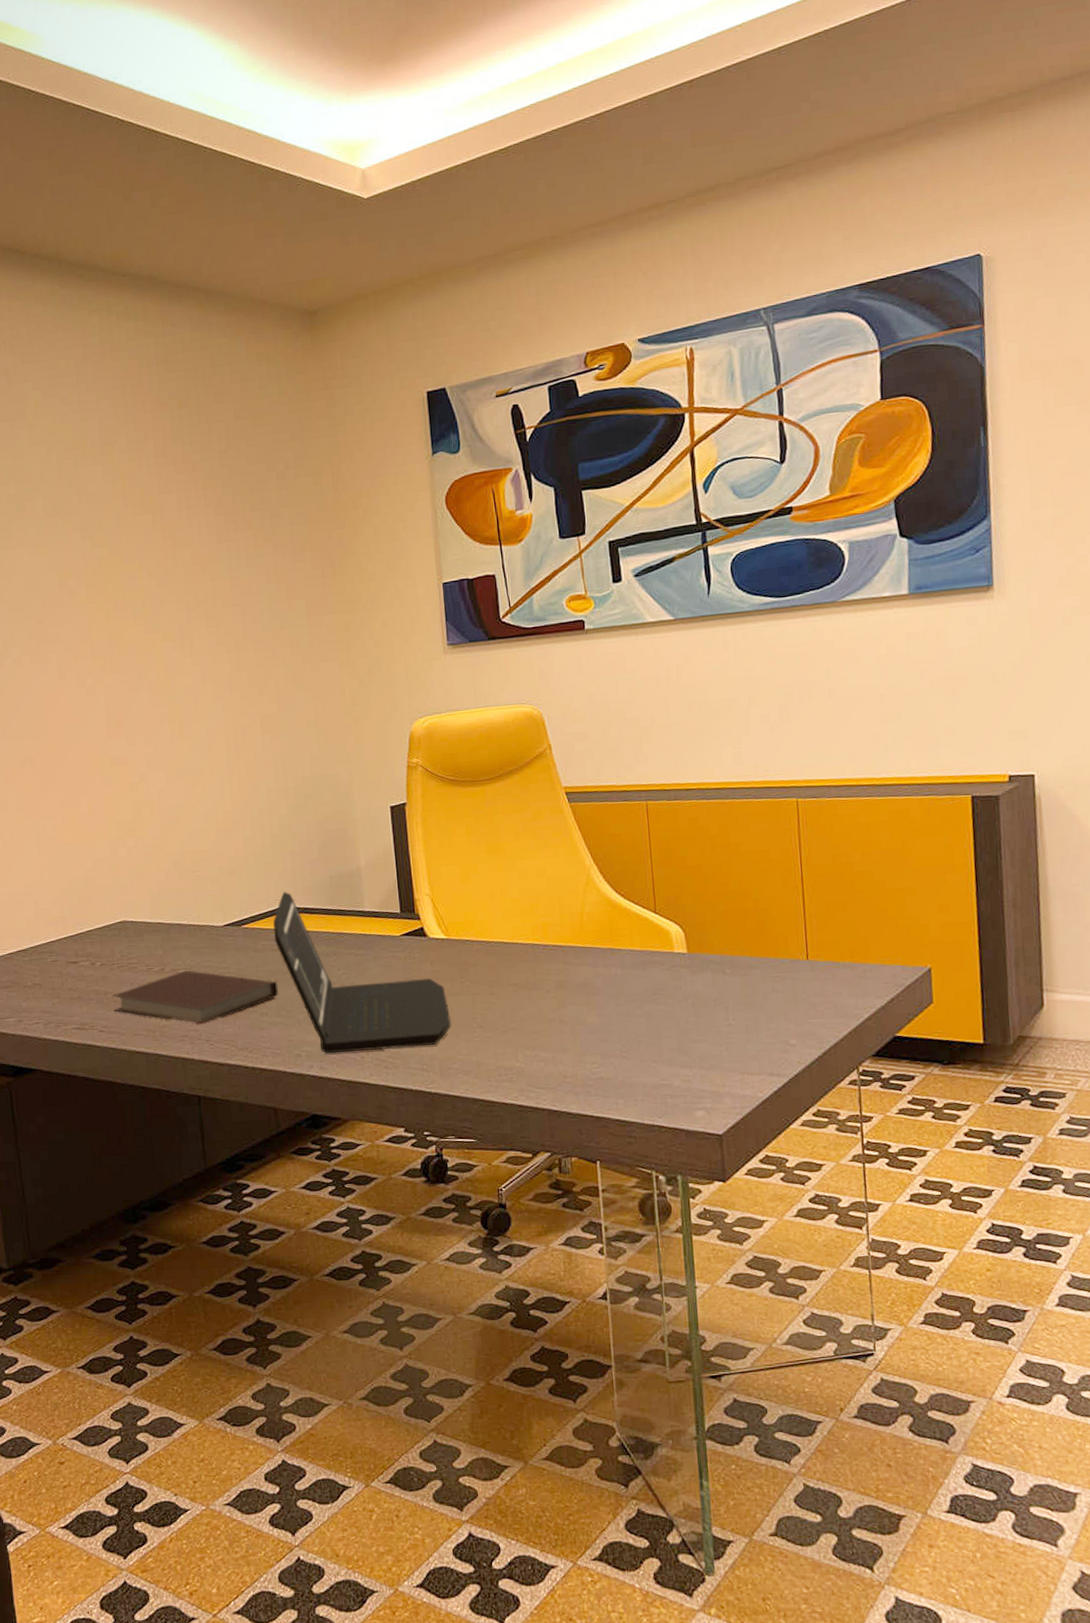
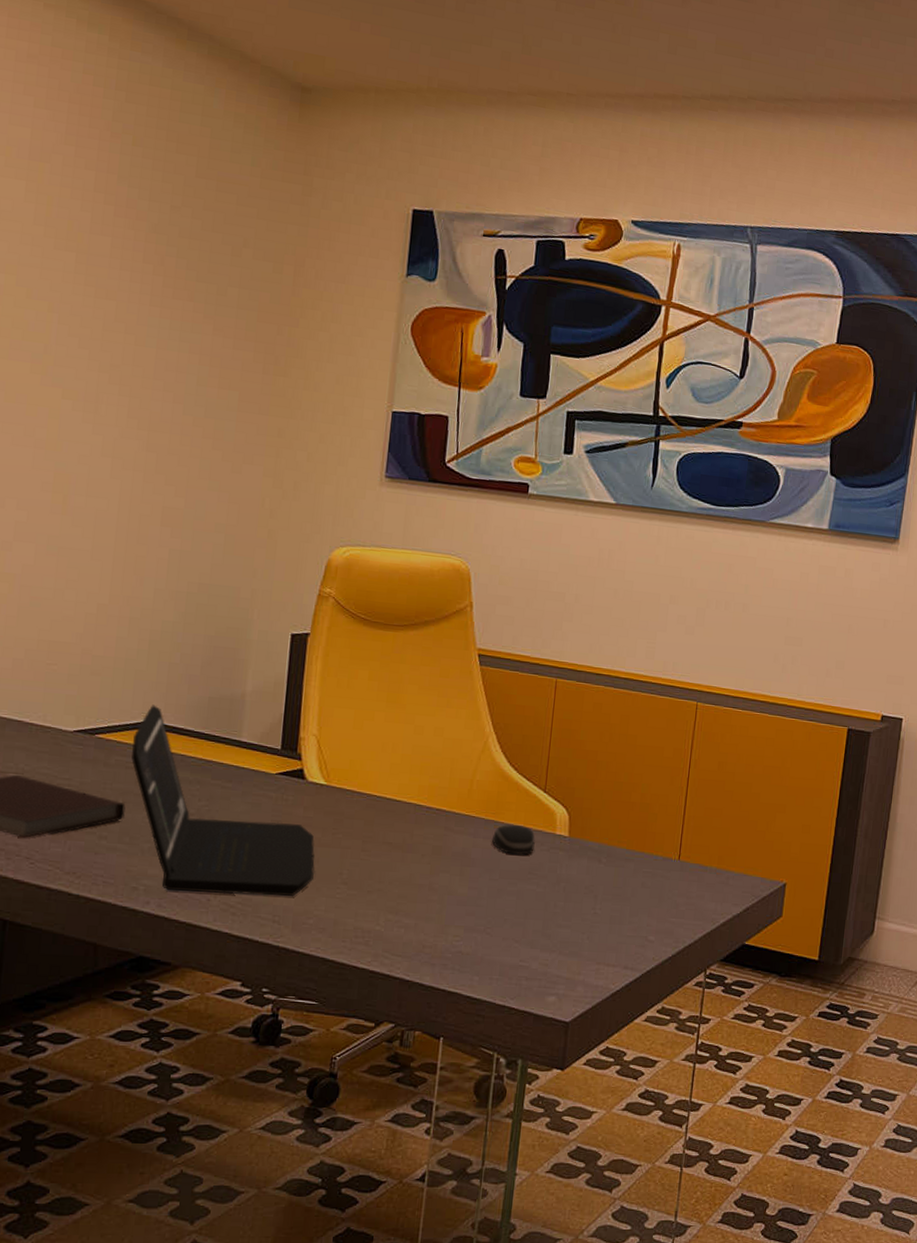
computer mouse: none [612,949,655,978] -> present [492,825,535,855]

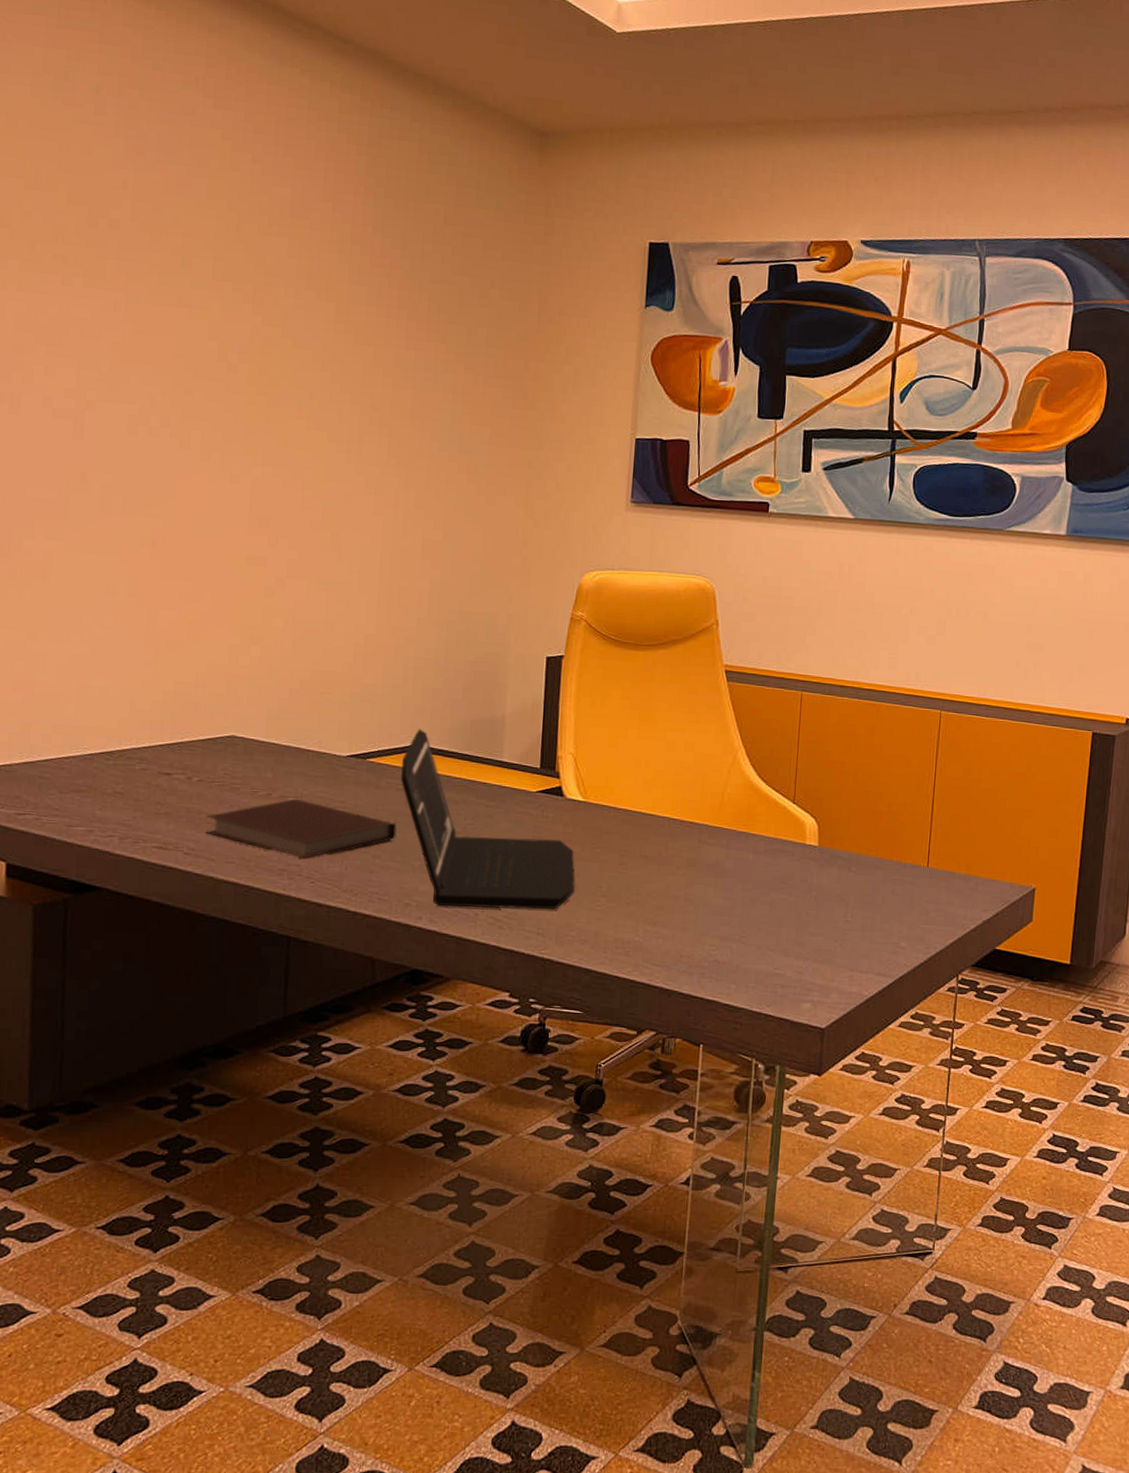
computer mouse: present [492,825,535,855] -> none [744,836,786,865]

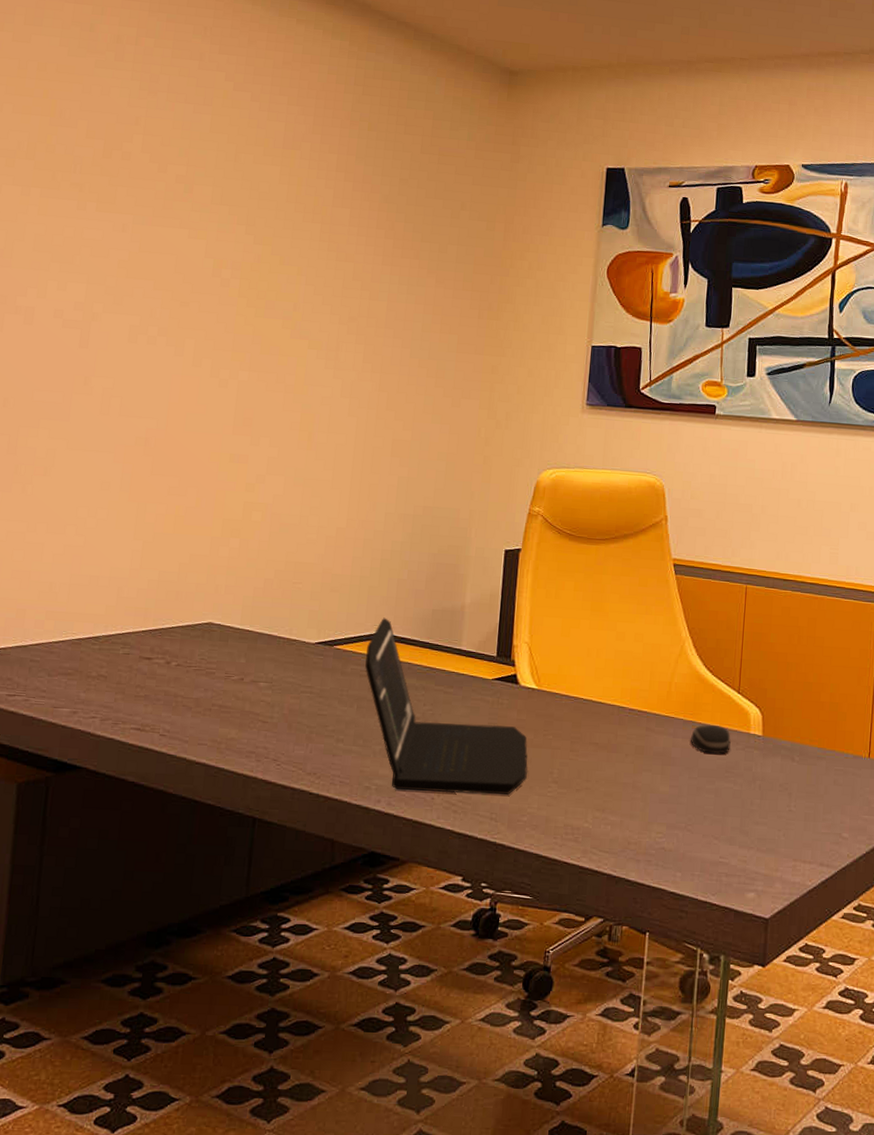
notebook: present [206,798,397,859] -> none [181,683,360,741]
computer mouse: none [744,836,786,865] -> present [691,725,731,754]

